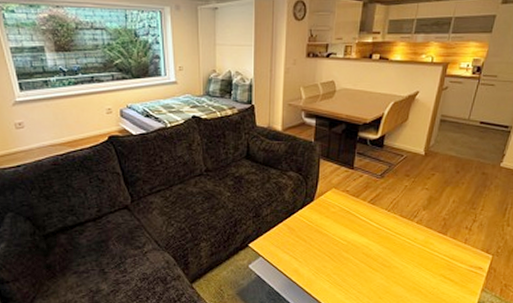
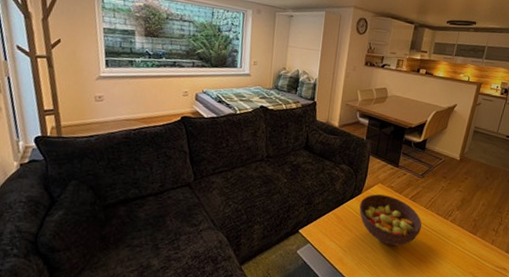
fruit bowl: none [312,200,384,253] -> present [359,194,422,246]

